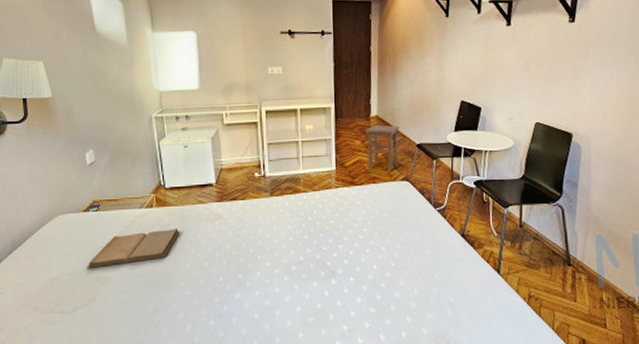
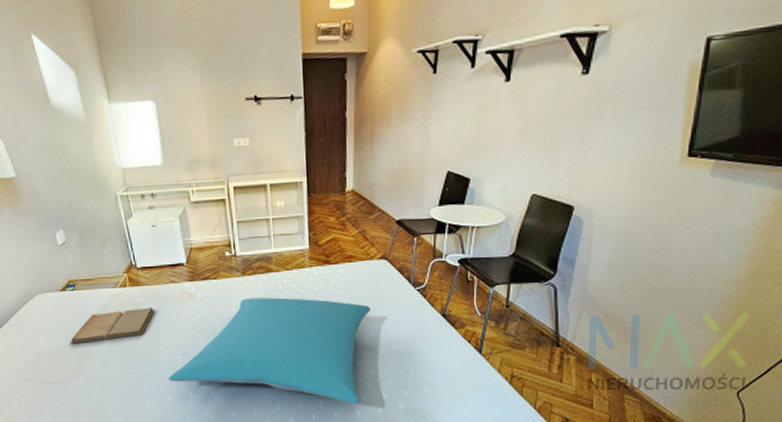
pillow: none [189,218,395,329] -> present [169,297,371,404]
stool: present [365,125,399,170] -> none [340,200,378,248]

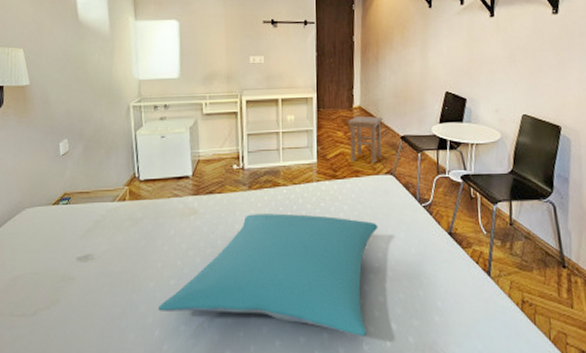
book: present [70,307,155,344] -> none [52,224,153,266]
stool: none [340,200,378,248] -> present [348,116,383,163]

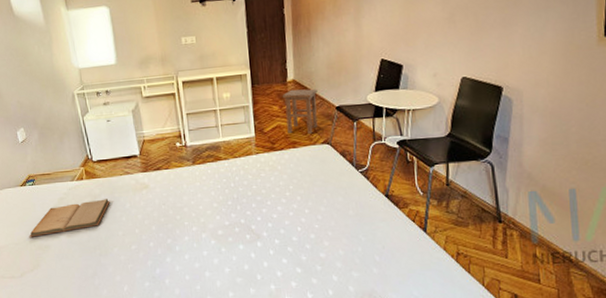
book: none [52,224,153,266] -> present [29,199,110,237]
pillow: present [158,213,378,337] -> none [124,184,317,288]

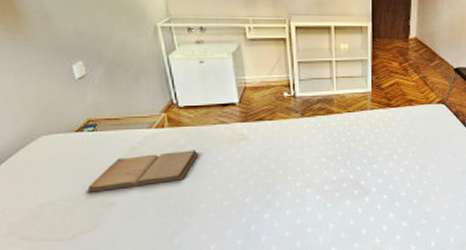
stool: present [283,88,318,134] -> none [404,47,438,93]

